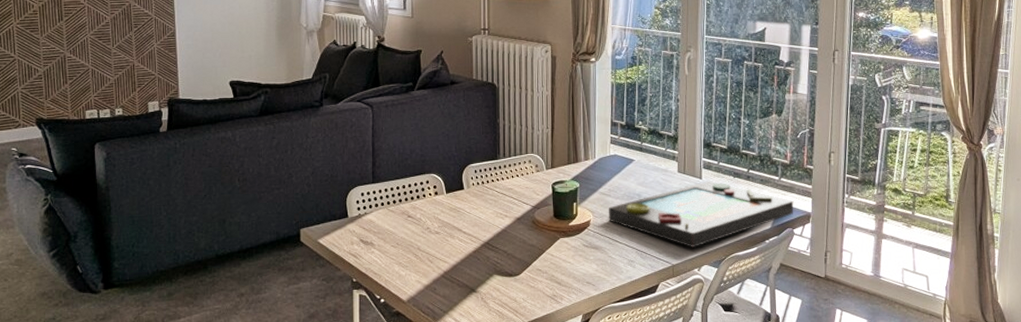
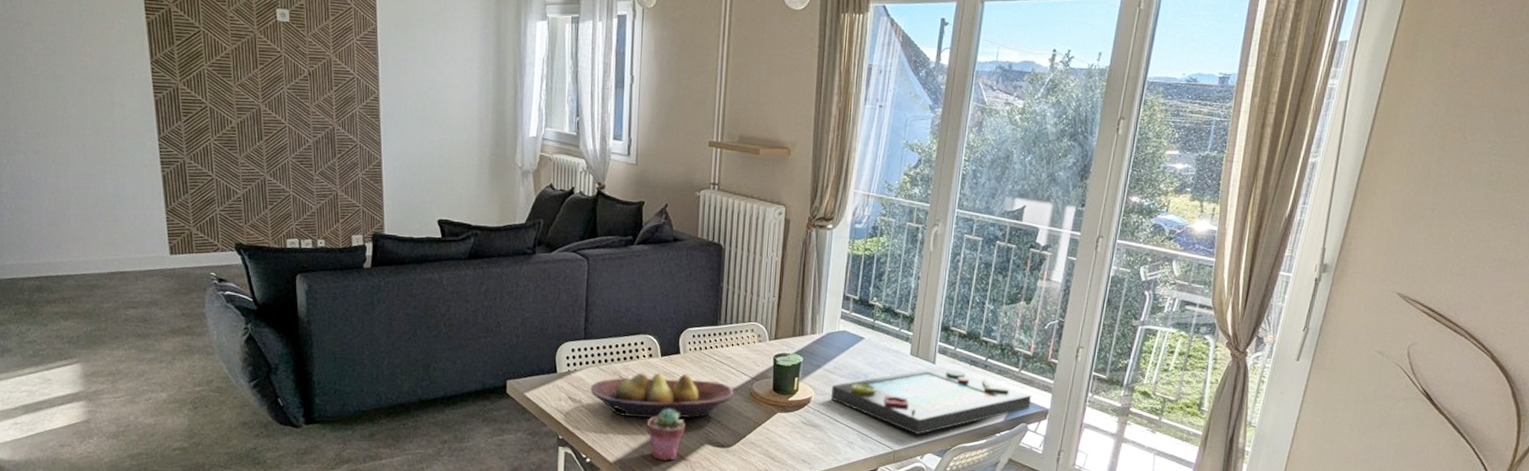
fruit bowl: none [381,208,517,255] -> present [590,372,734,419]
potted succulent: none [437,243,474,294] -> present [646,408,686,461]

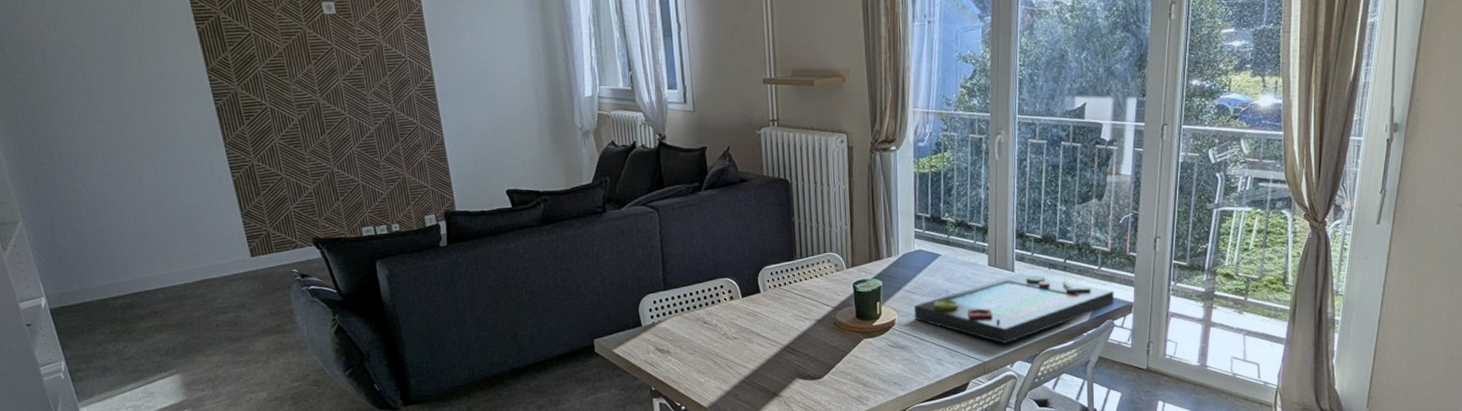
fruit bowl: present [590,372,734,419] -> none [676,312,818,362]
potted succulent: present [646,408,686,461] -> none [736,347,775,399]

